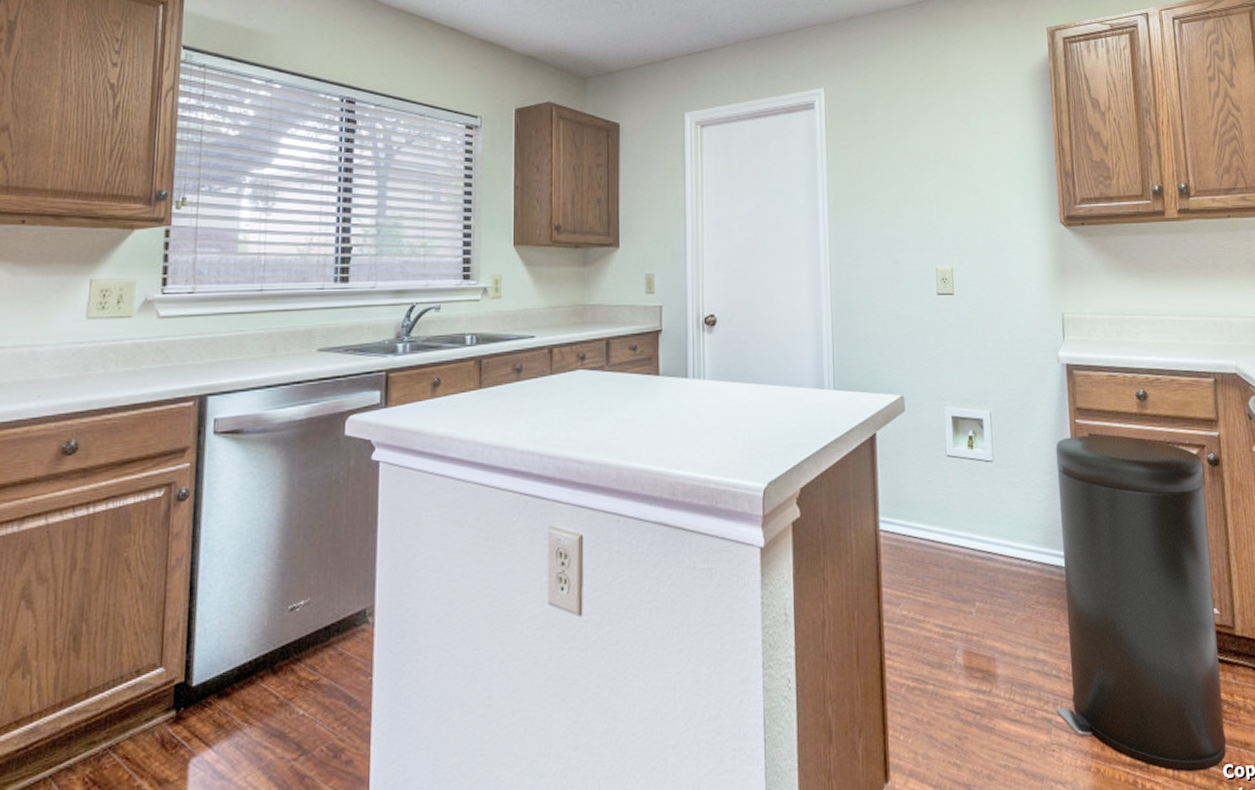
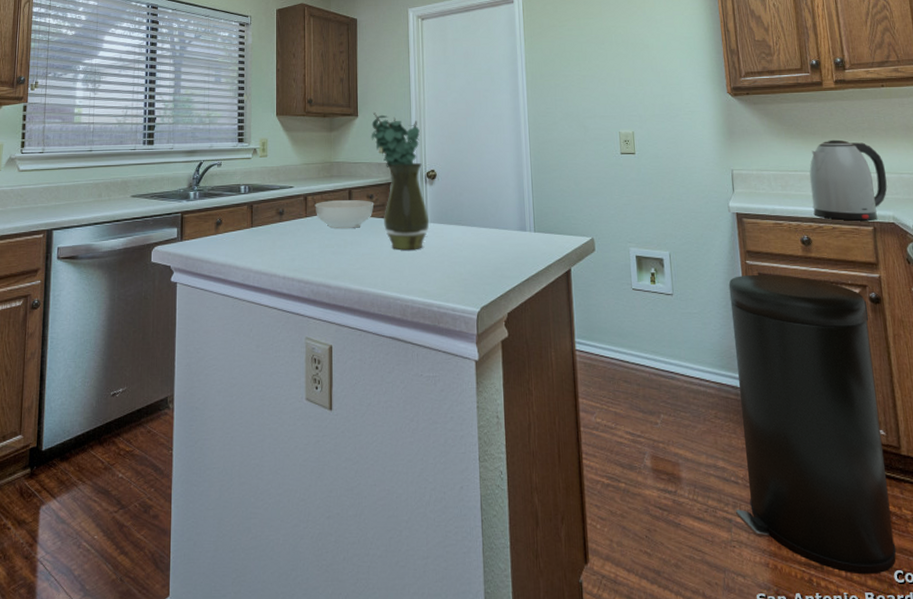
bowl: none [562,352,639,390] -> present [315,200,374,230]
vase: none [635,242,707,414] -> present [371,112,430,250]
kettle: none [1147,278,1230,372] -> present [809,139,887,221]

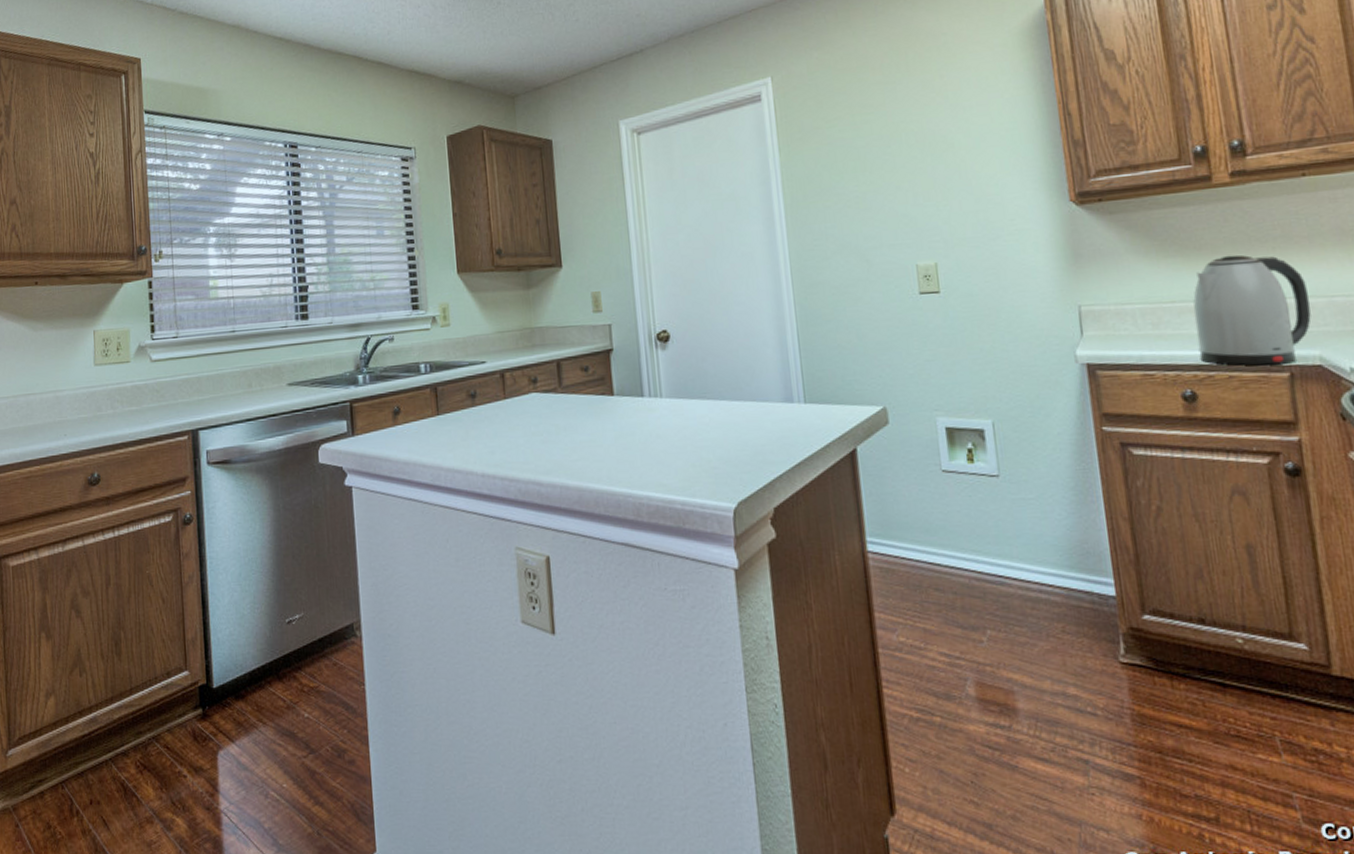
bowl: present [315,200,374,230] -> none [514,373,591,413]
vase: present [371,112,430,250] -> none [580,260,665,434]
pedal bin: present [728,274,897,575] -> none [1077,444,1325,829]

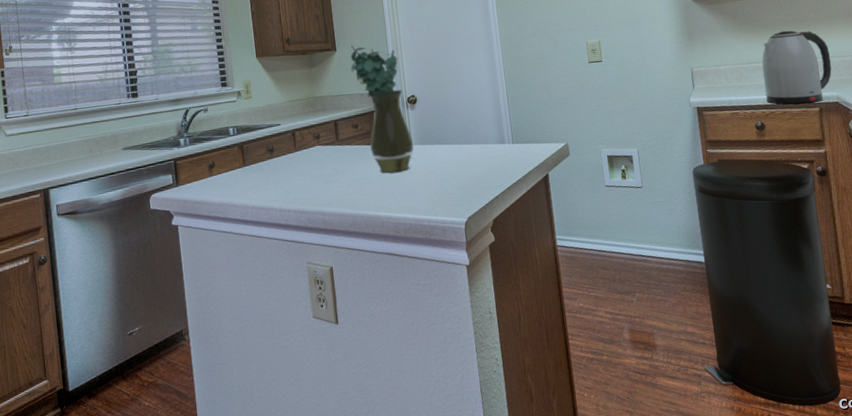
vase: none [580,260,665,434] -> present [350,45,414,173]
pedal bin: none [1077,444,1325,829] -> present [692,159,841,406]

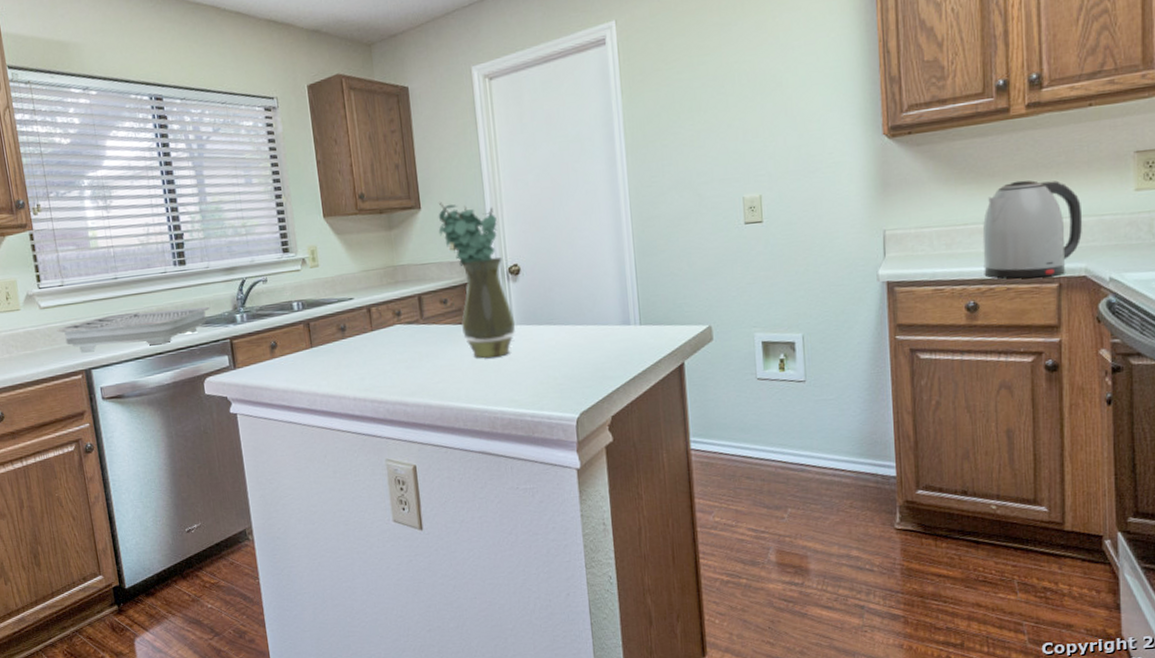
dish rack: none [20,132,157,175] -> present [57,306,210,353]
pedal bin: present [692,159,841,406] -> none [868,349,1048,649]

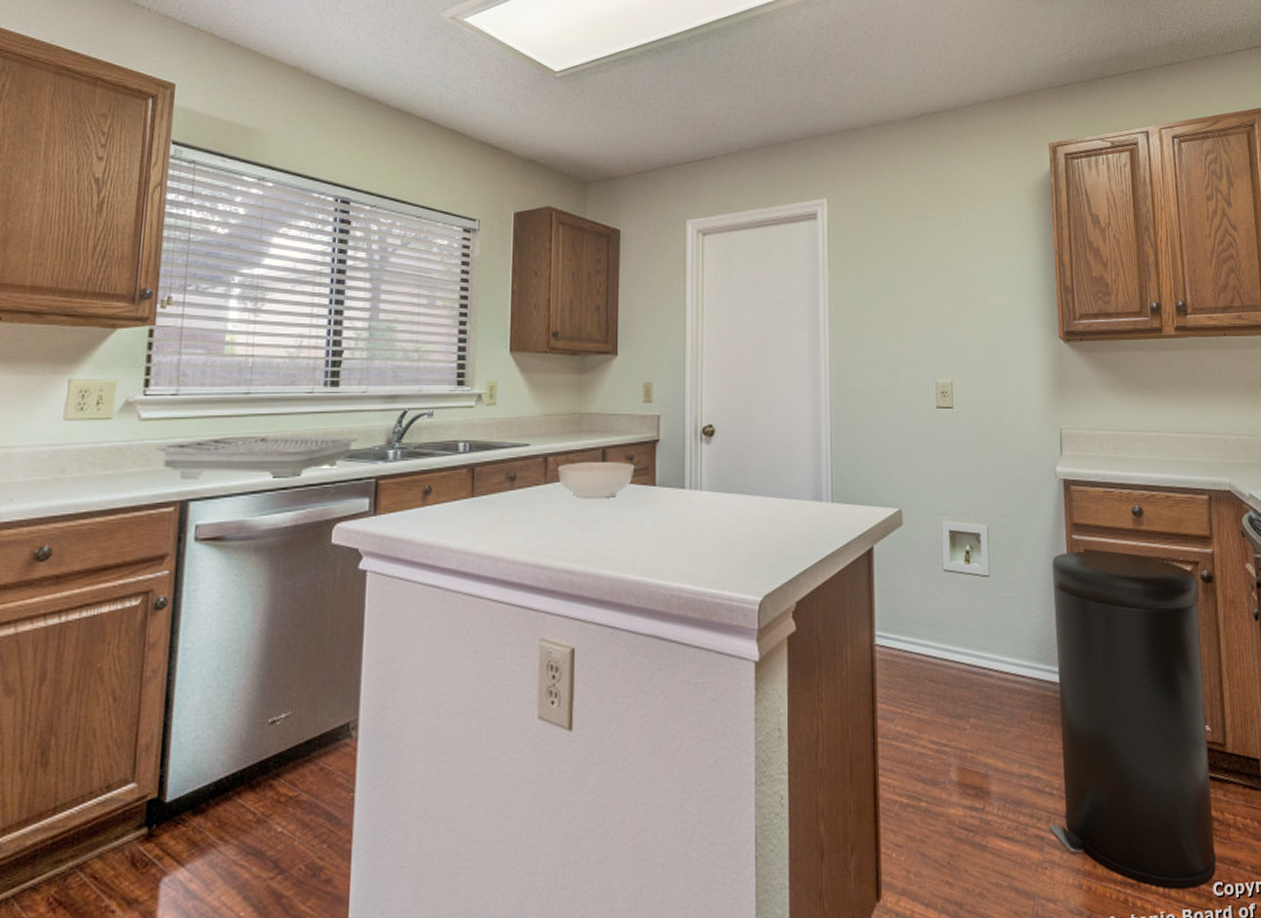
bowl: none [380,306,450,342] -> present [557,462,635,500]
vase: present [438,202,516,358] -> none [633,351,704,525]
pedal bin: none [868,349,1048,649] -> present [1048,550,1217,890]
kettle: present [982,180,1082,279] -> none [1144,395,1225,488]

